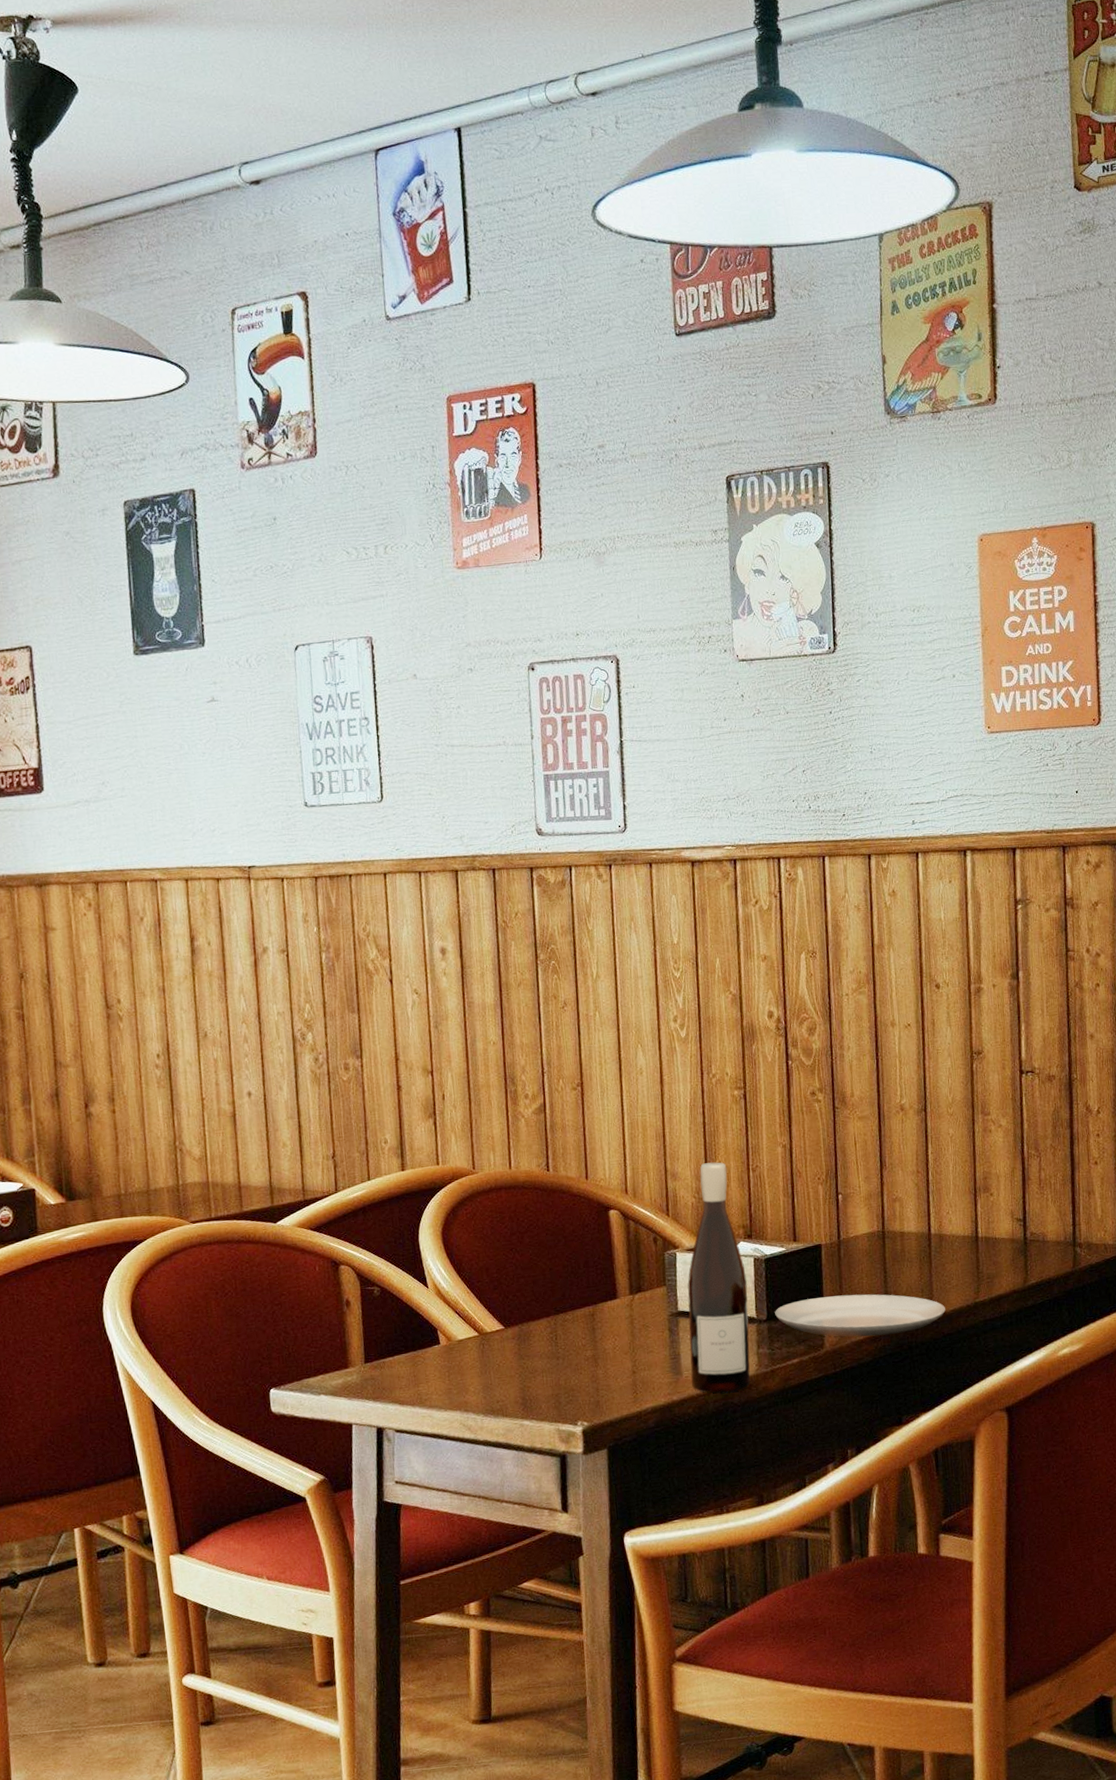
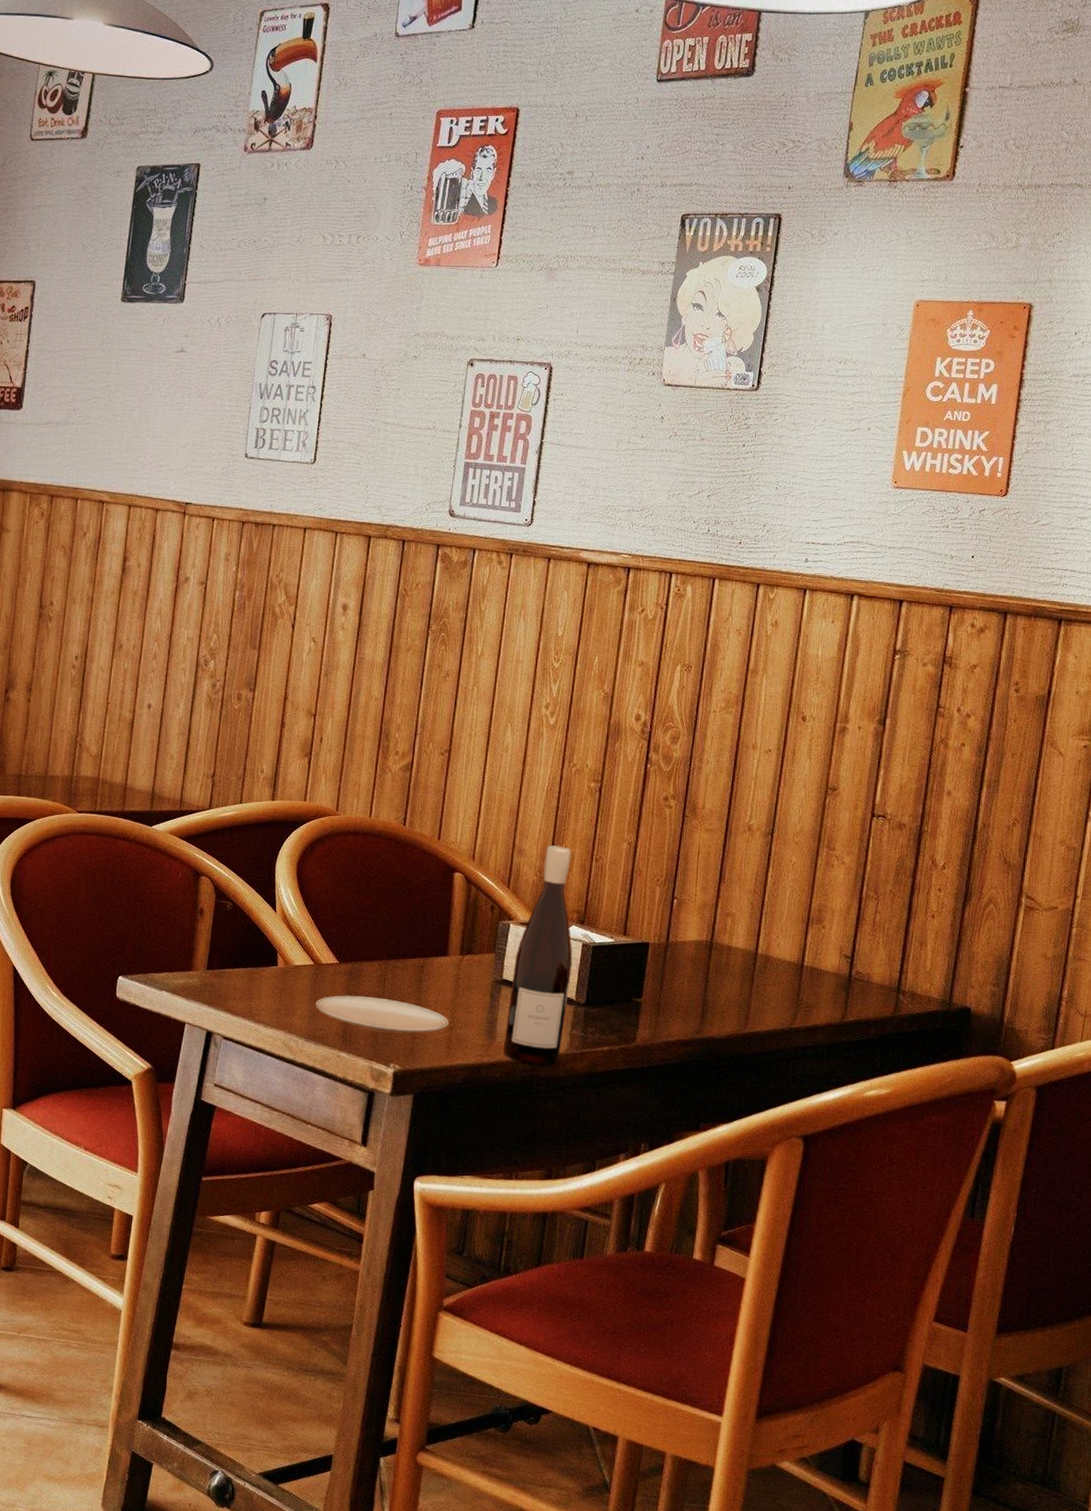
plate: none [487,1355,631,1392] -> present [315,995,449,1034]
plate: present [775,1294,946,1337] -> none [593,991,760,1043]

